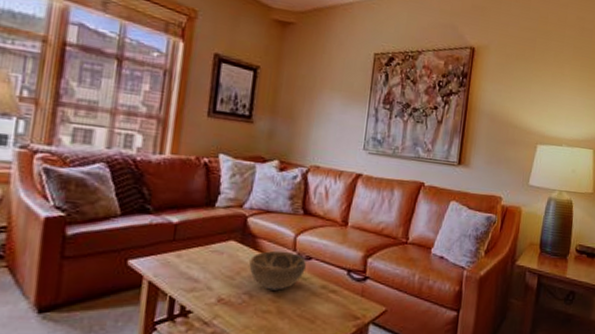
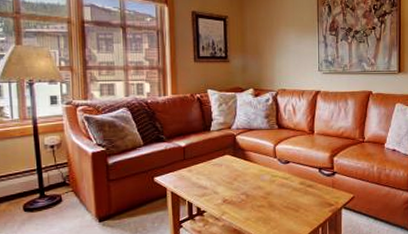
decorative bowl: present [249,250,306,290] -> none [242,159,286,190]

